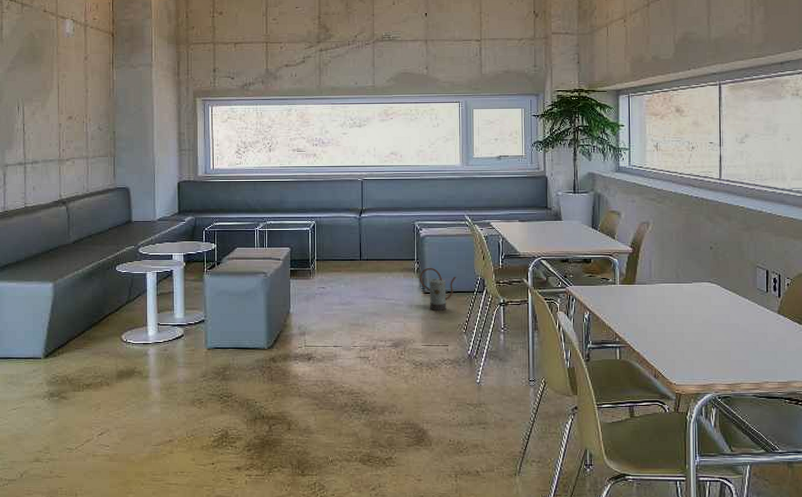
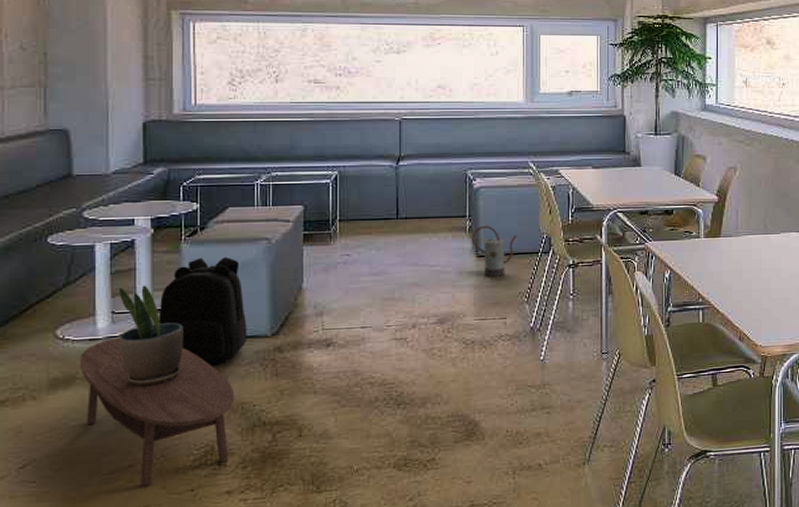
coffee table: none [137,344,242,458] -> present [79,339,235,488]
potted plant: none [162,305,206,381] -> present [118,285,184,387]
backpack: none [189,286,251,369] -> present [158,257,247,365]

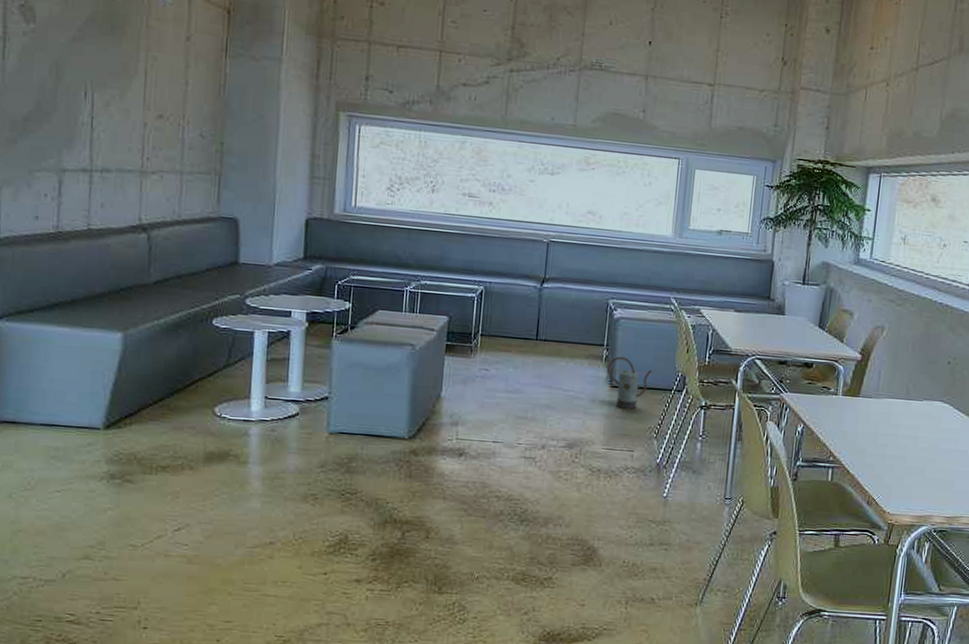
coffee table: present [79,339,235,488] -> none [233,422,371,565]
potted plant: present [118,285,184,387] -> none [269,375,329,471]
backpack: present [158,257,247,365] -> none [306,356,387,460]

